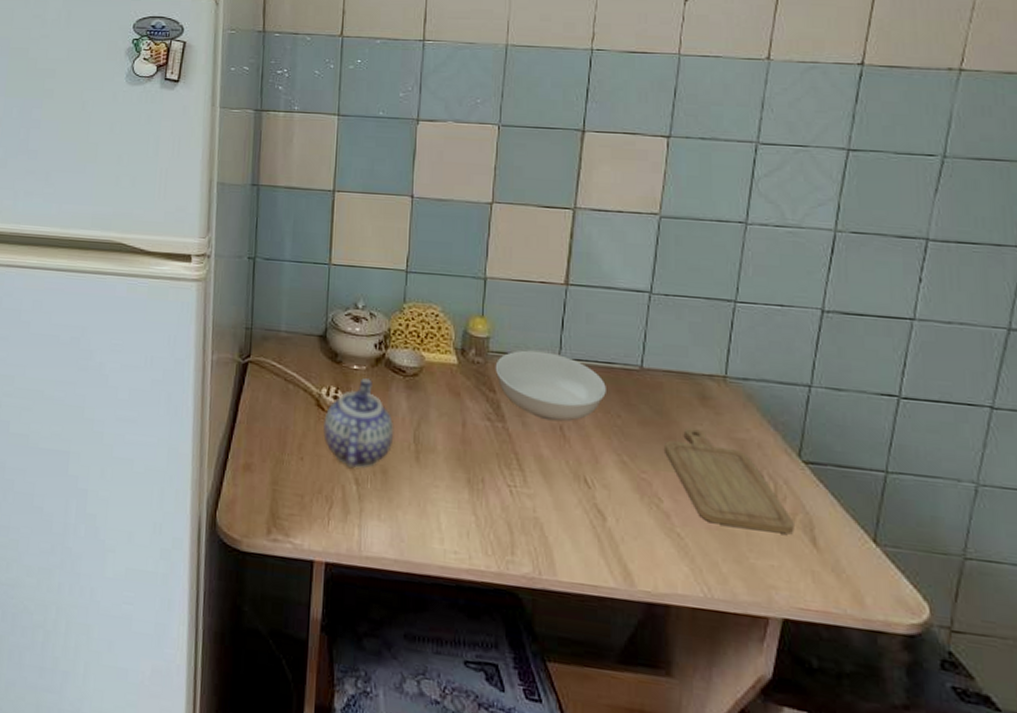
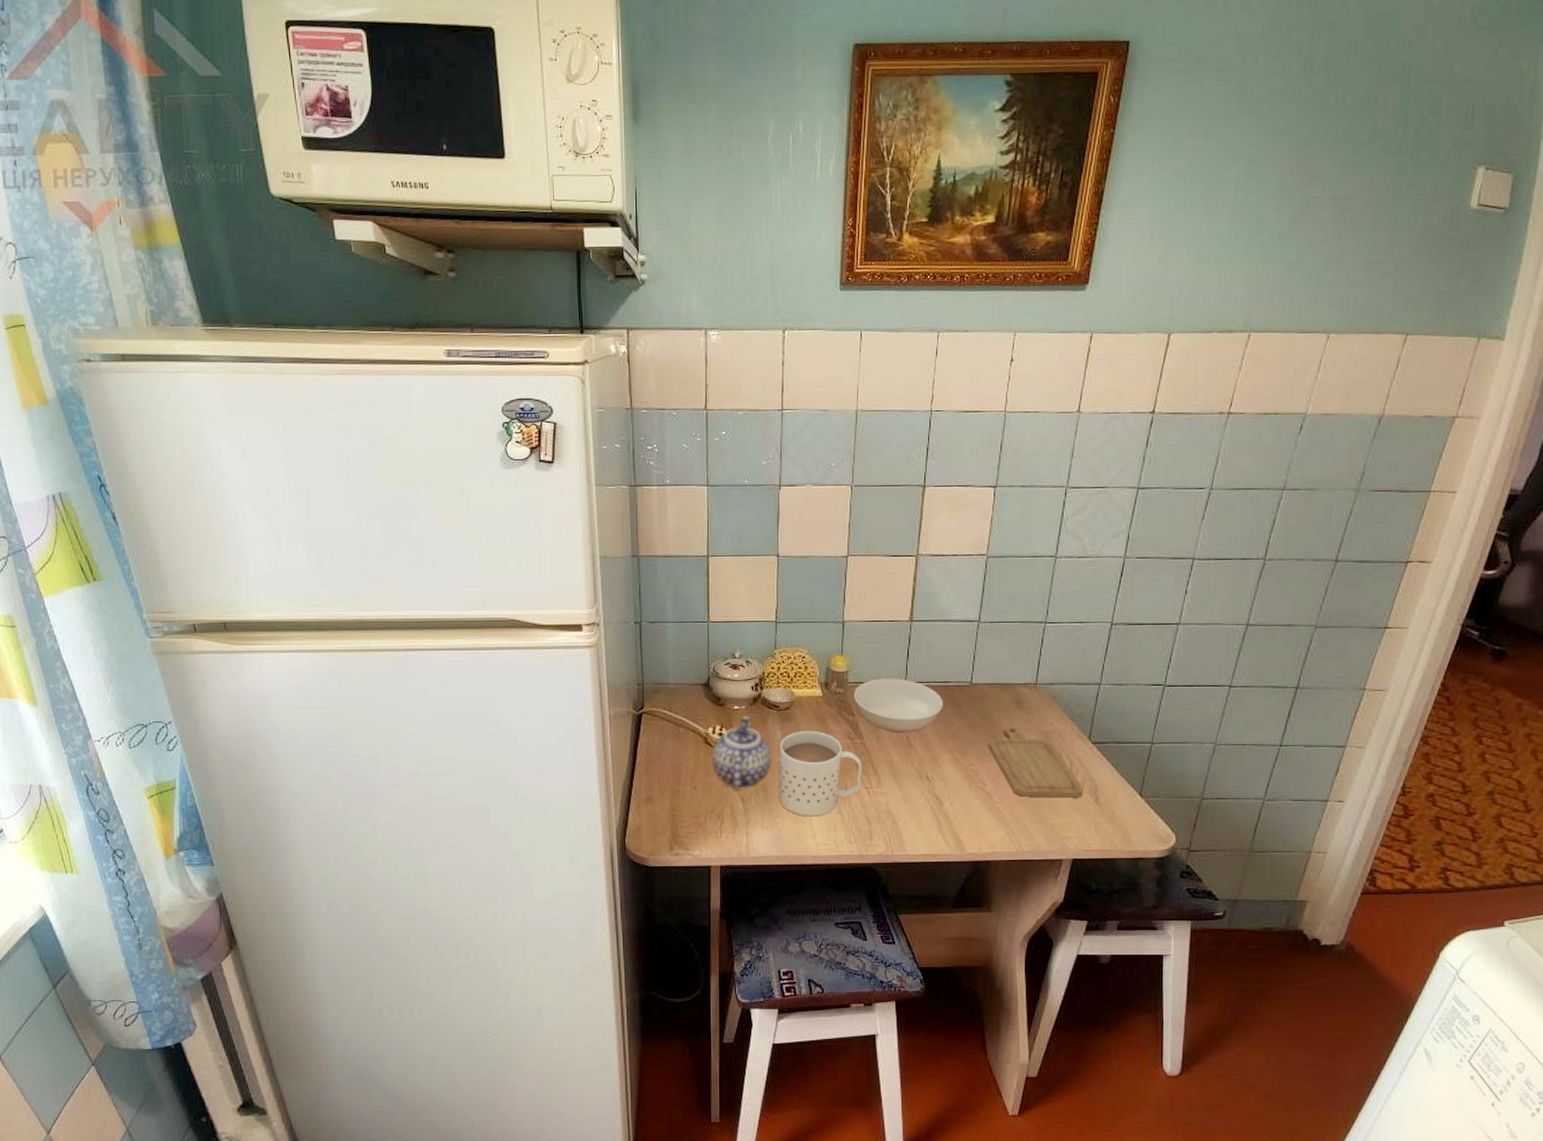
mug: none [400,404,504,515] -> present [778,730,862,817]

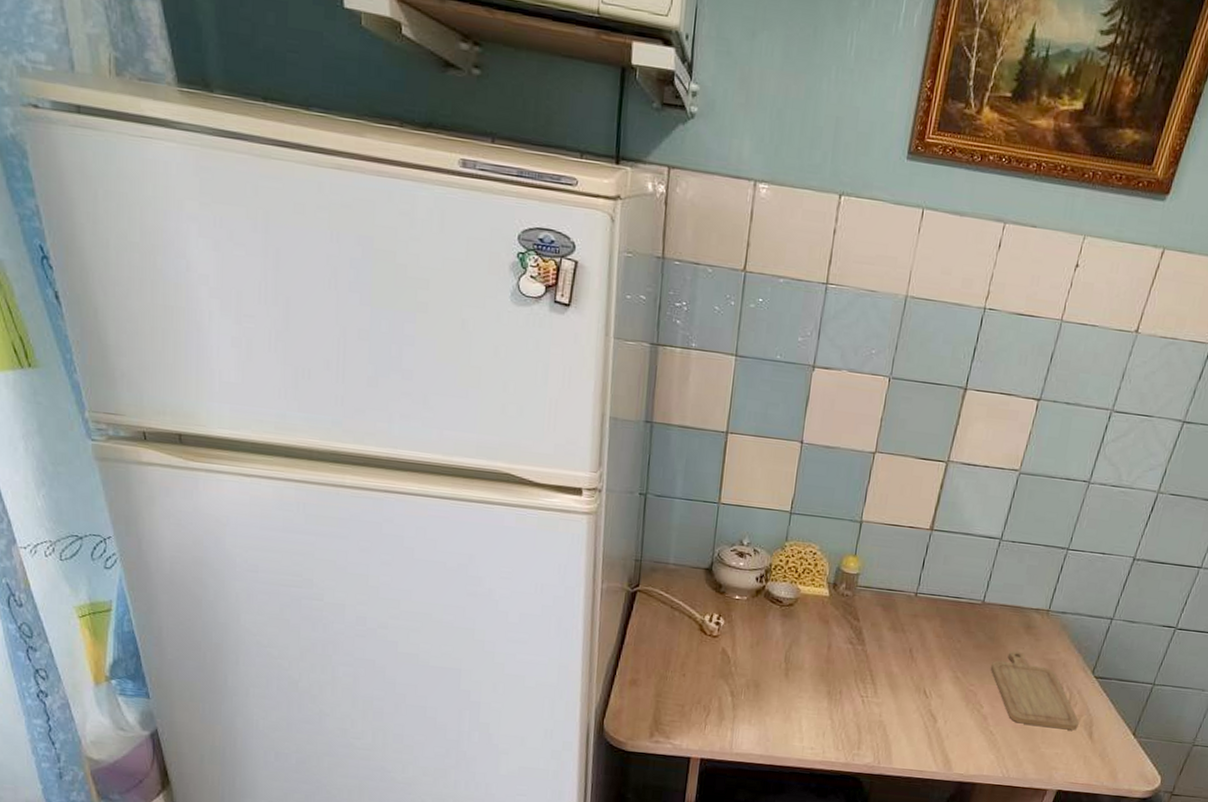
teapot: present [712,716,772,790] -> none [704,607,769,683]
mug: present [778,730,862,817] -> none [769,629,861,719]
bowl: present [853,678,943,733] -> none [861,585,952,645]

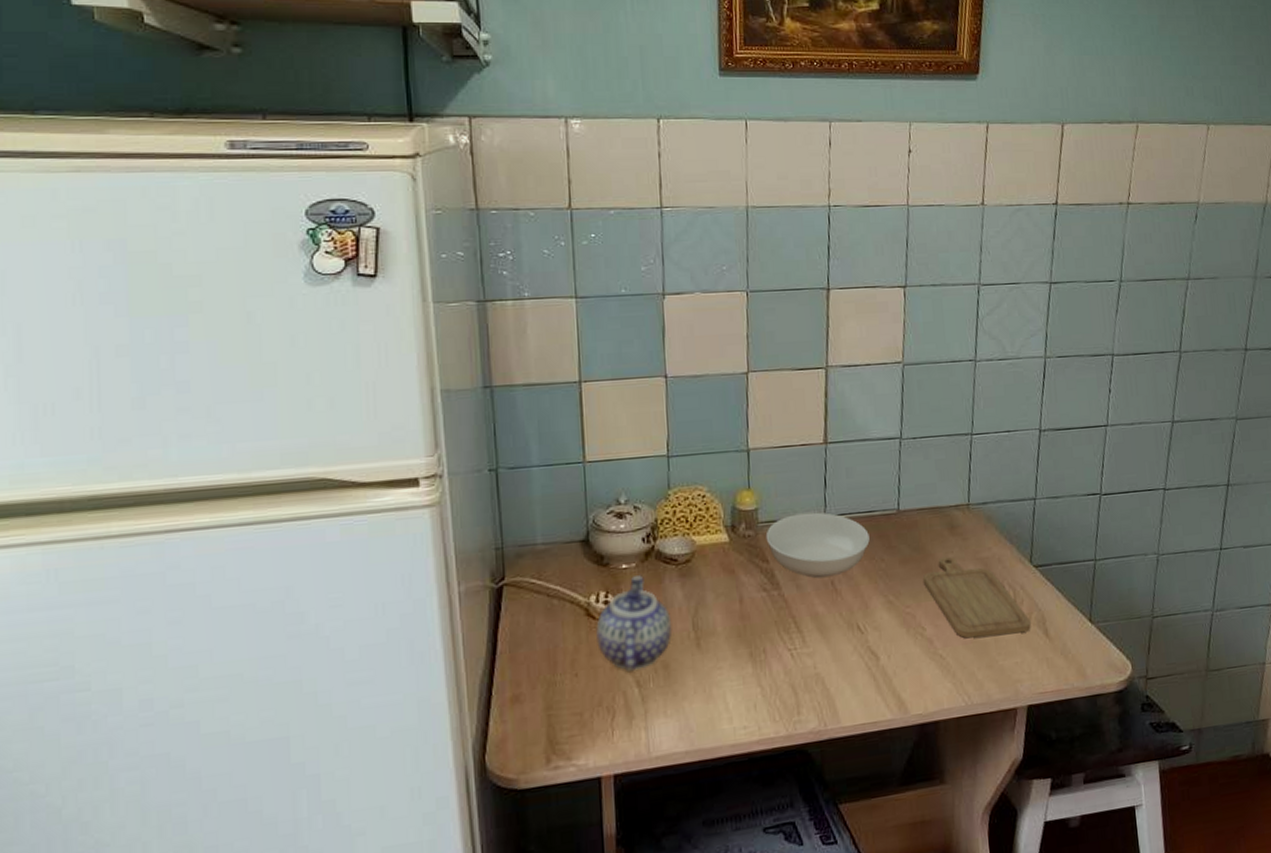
teapot: none [704,607,769,683] -> present [596,575,673,673]
bowl: none [861,585,952,645] -> present [765,512,870,579]

